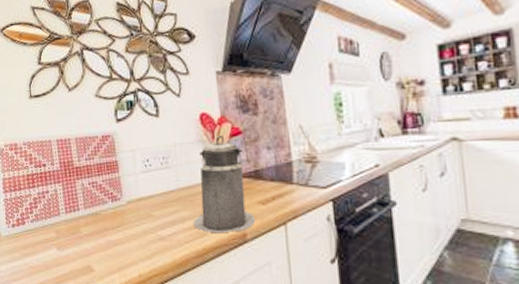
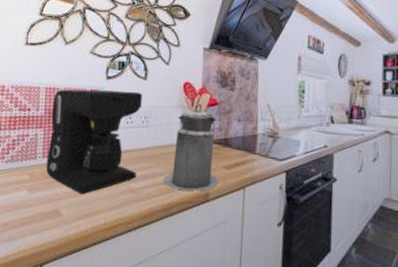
coffee maker: none [66,131,164,248] -> present [46,89,142,195]

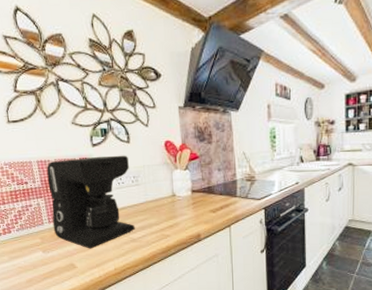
canister: present [162,103,219,192] -> none [158,158,208,235]

